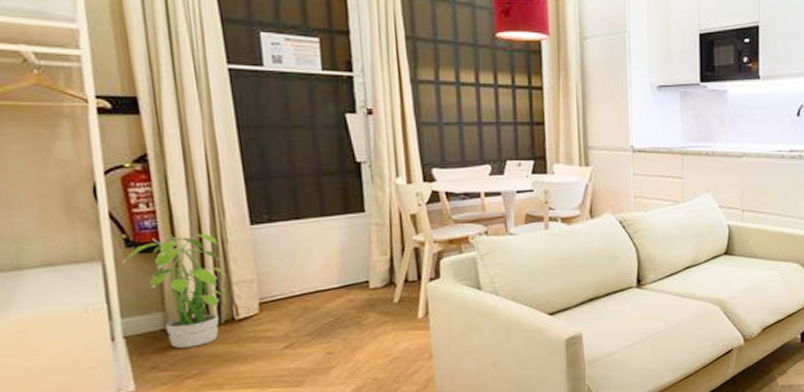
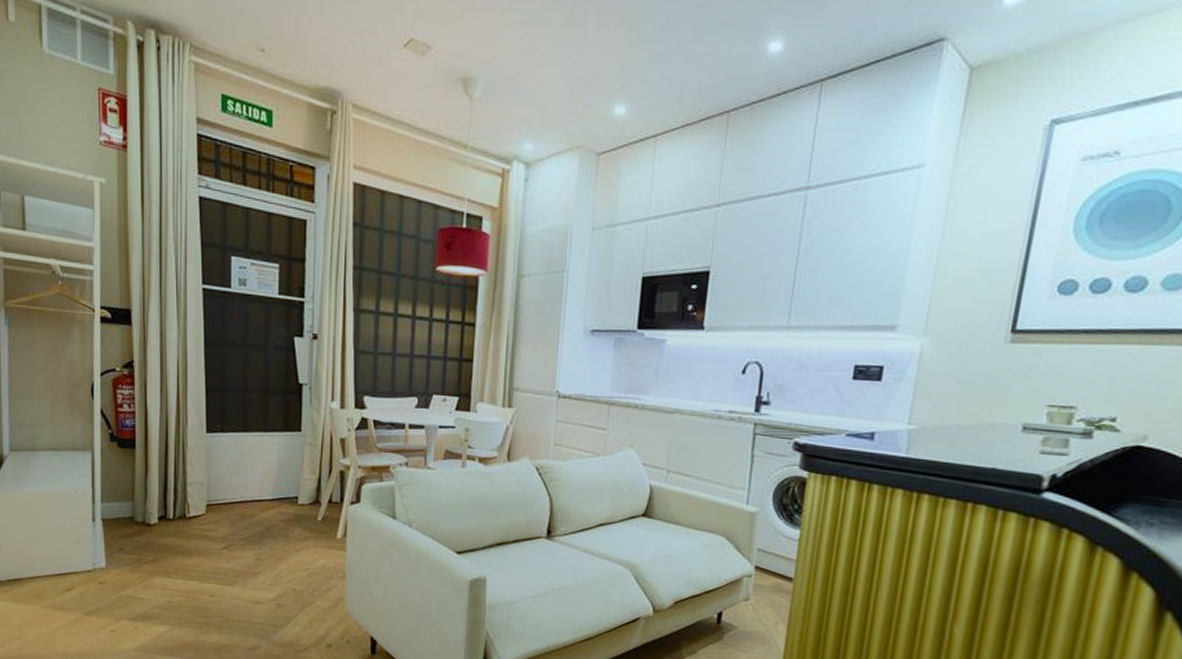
potted plant: present [122,233,228,348] -> none [107,434,183,537]

